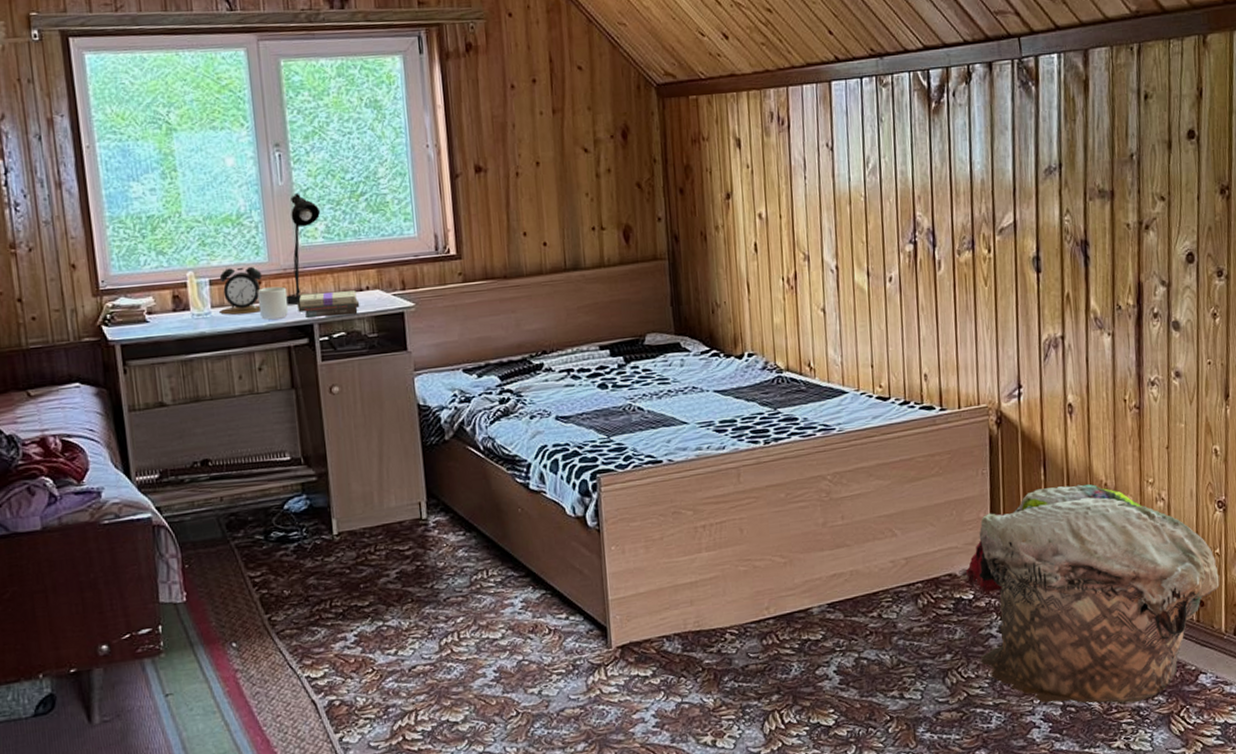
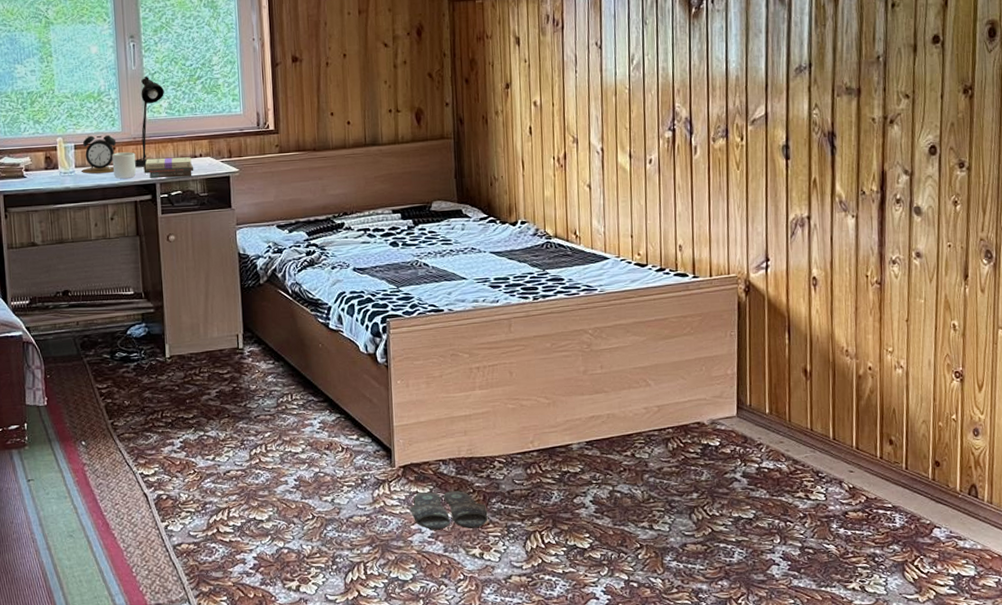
slippers: none [630,670,720,718] -> present [410,491,488,530]
laundry basket: present [965,484,1220,704] -> none [712,349,955,549]

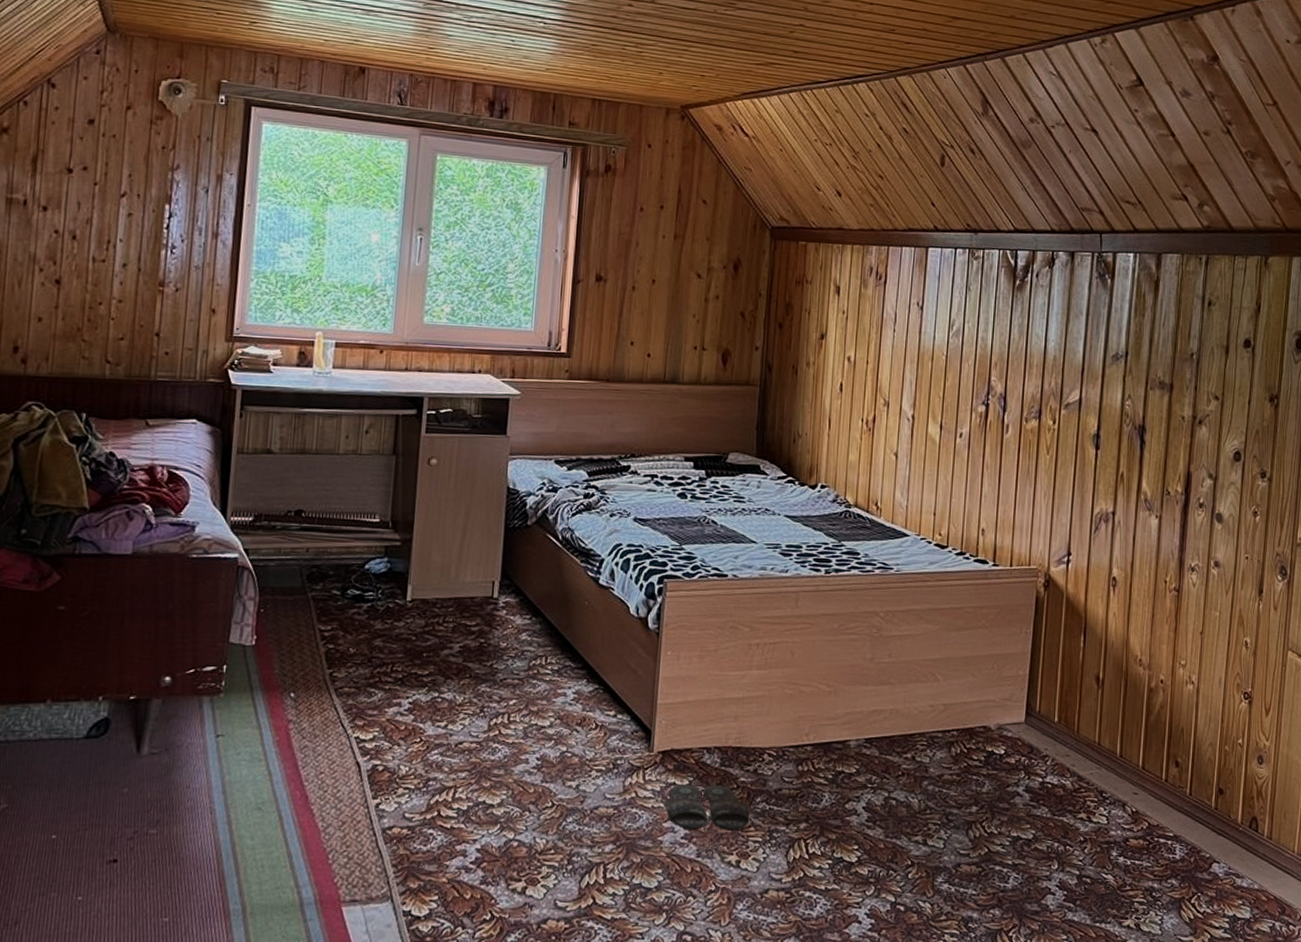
alarm clock: present [82,131,117,174] -> none [340,330,385,380]
mug: present [112,152,137,179] -> none [376,357,406,388]
desk lamp: present [135,77,164,168] -> none [403,276,448,378]
books: present [143,157,194,179] -> none [412,368,470,394]

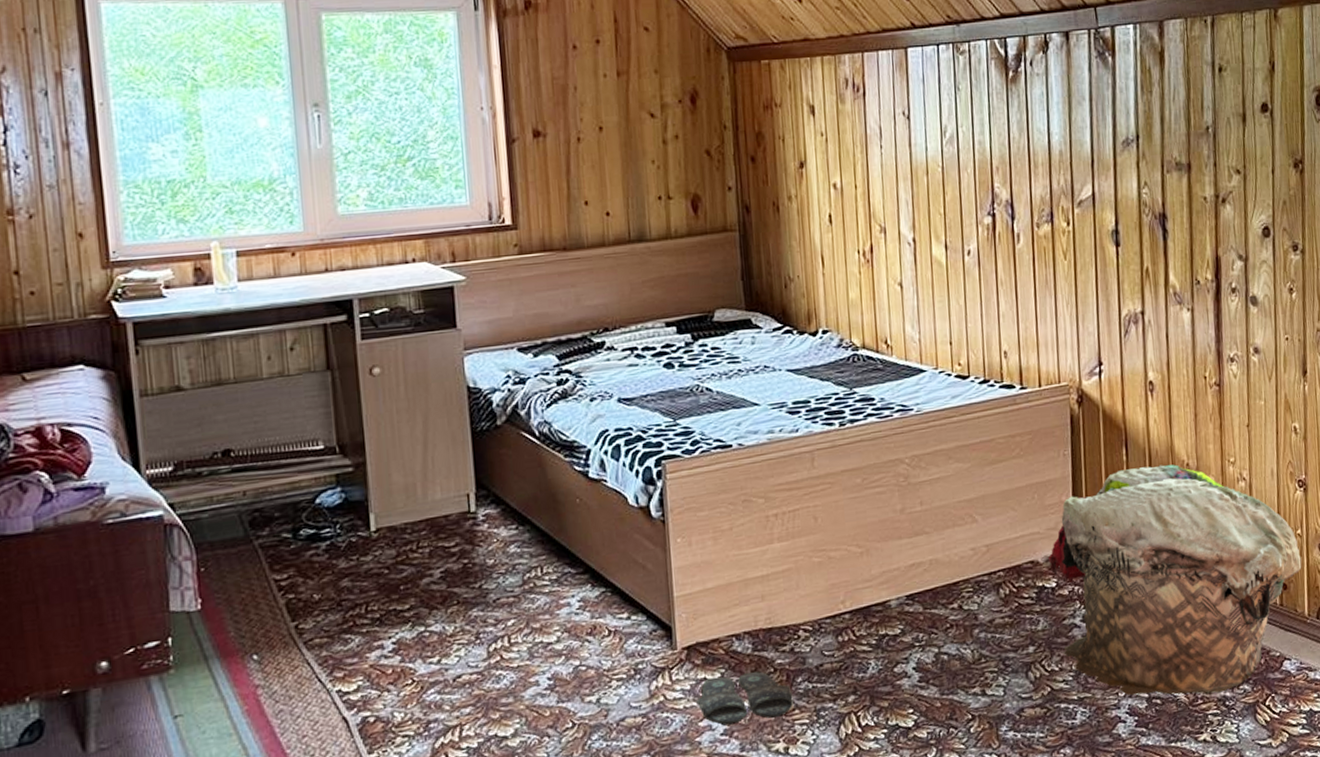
laundry basket: none [999,655,1240,882] -> present [1047,464,1302,696]

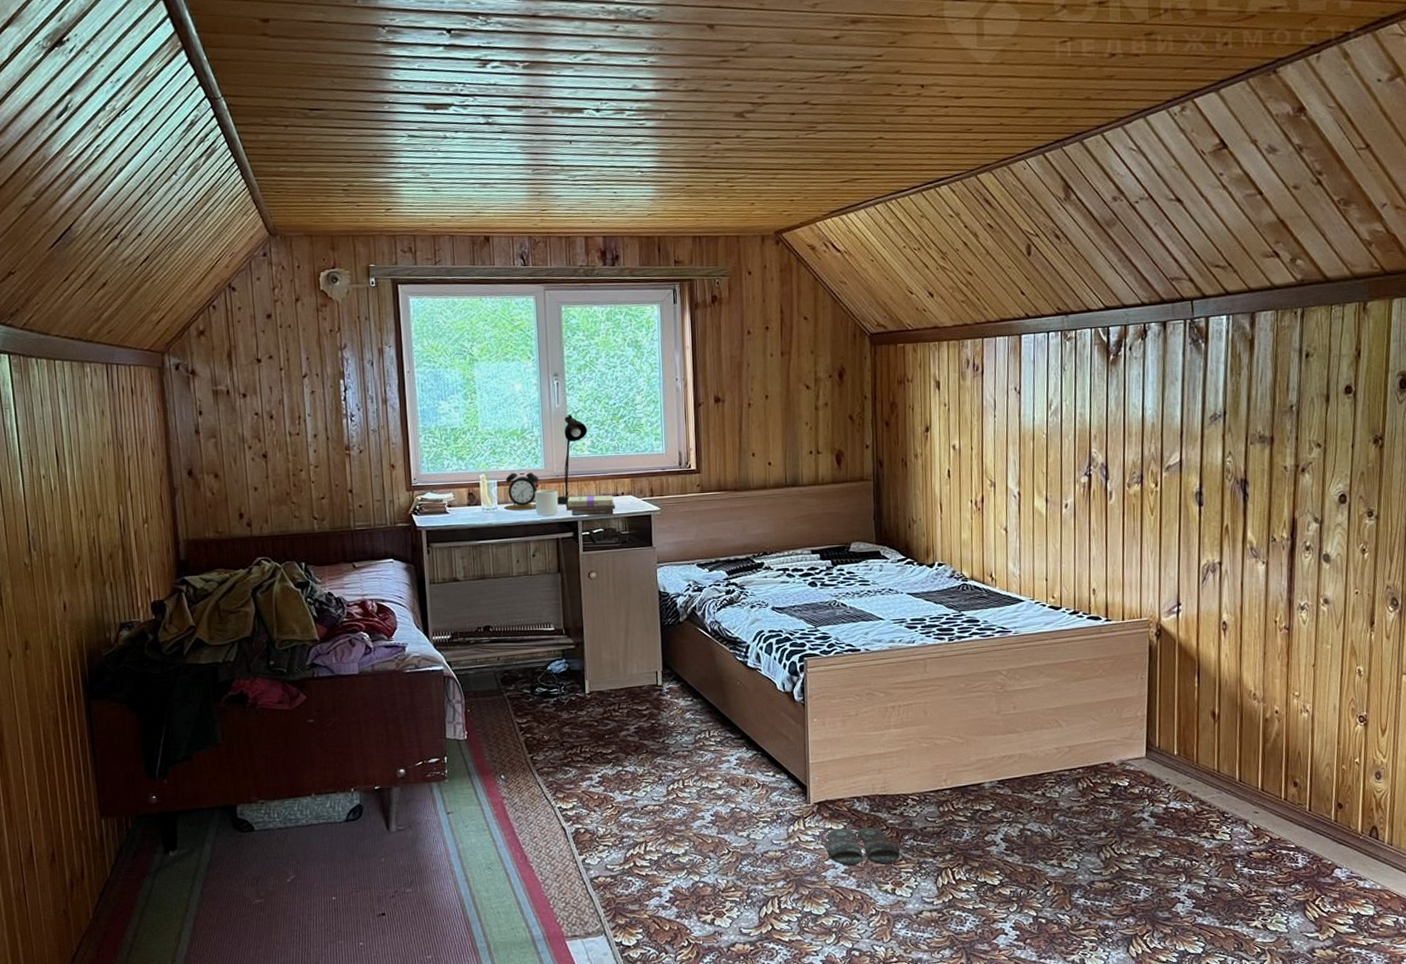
alarm clock: none [247,232,297,290] -> present [504,469,539,511]
mug: none [290,258,325,295] -> present [534,489,559,516]
desk lamp: none [323,158,362,280] -> present [557,415,587,506]
books: none [335,263,405,293] -> present [566,495,616,516]
laundry basket: present [1047,464,1302,696] -> none [1122,693,1358,888]

